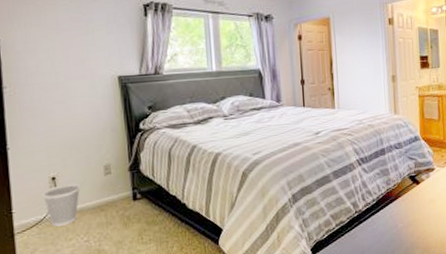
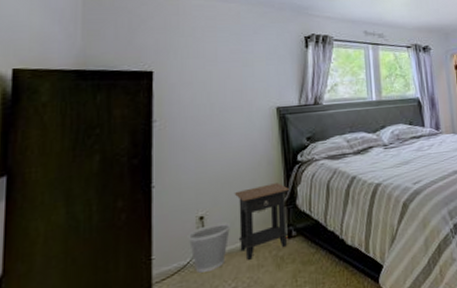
side table: none [81,149,134,218] -> present [234,183,290,260]

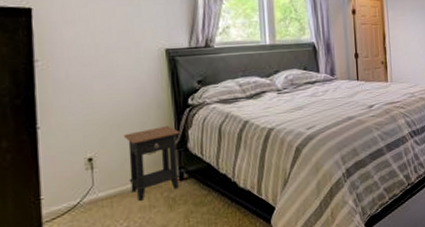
wastebasket: present [187,222,231,273] -> none [76,164,122,213]

